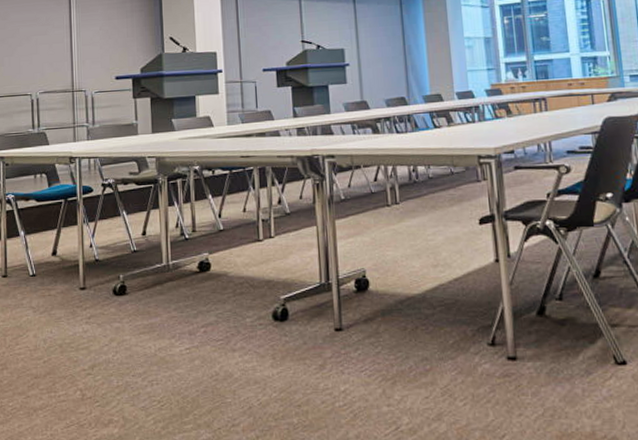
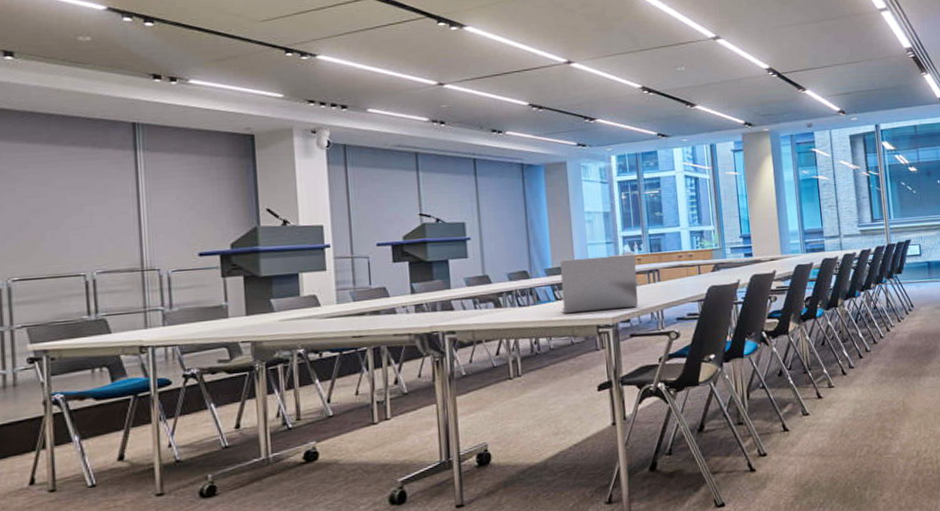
laptop: none [438,81,524,142] -> present [559,254,639,314]

